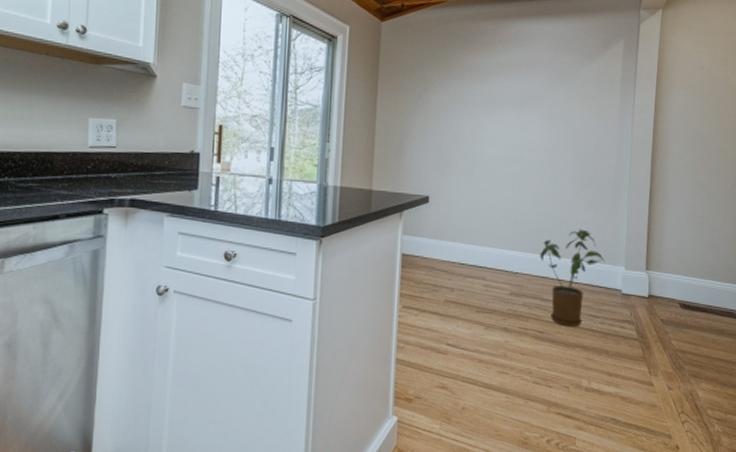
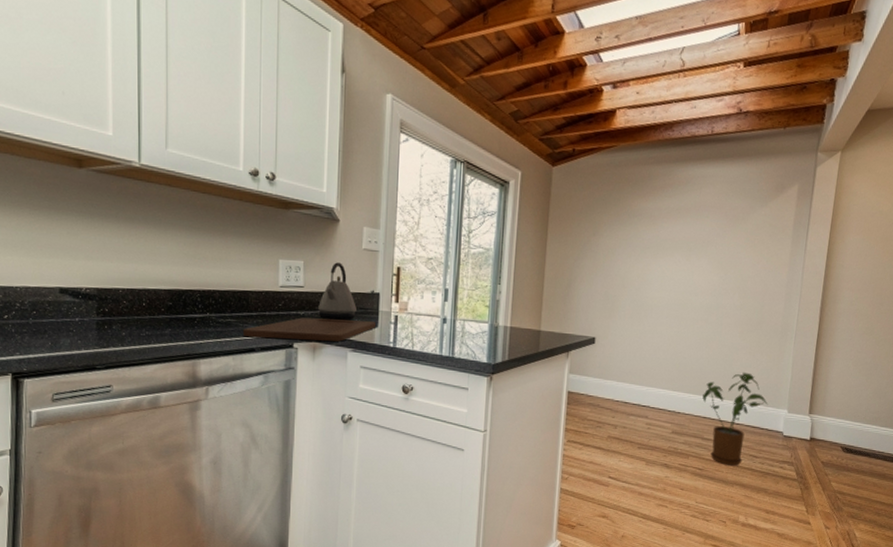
cutting board: none [46,180,195,206] -> present [243,317,376,342]
kettle: none [130,120,174,184] -> present [317,262,357,321]

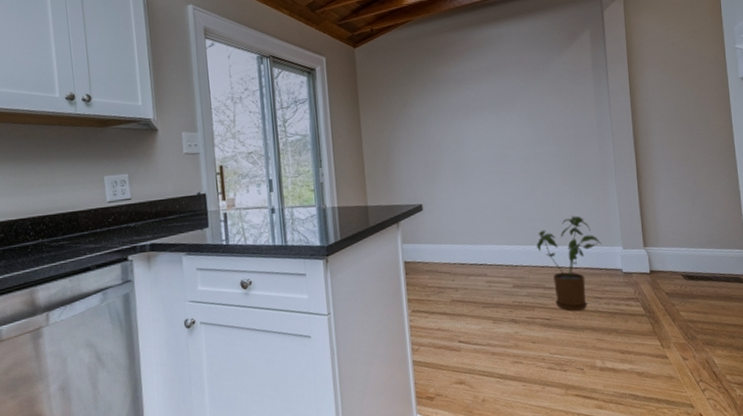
cutting board: present [243,317,376,342] -> none [77,222,206,257]
kettle: present [317,262,357,321] -> none [147,170,186,228]

